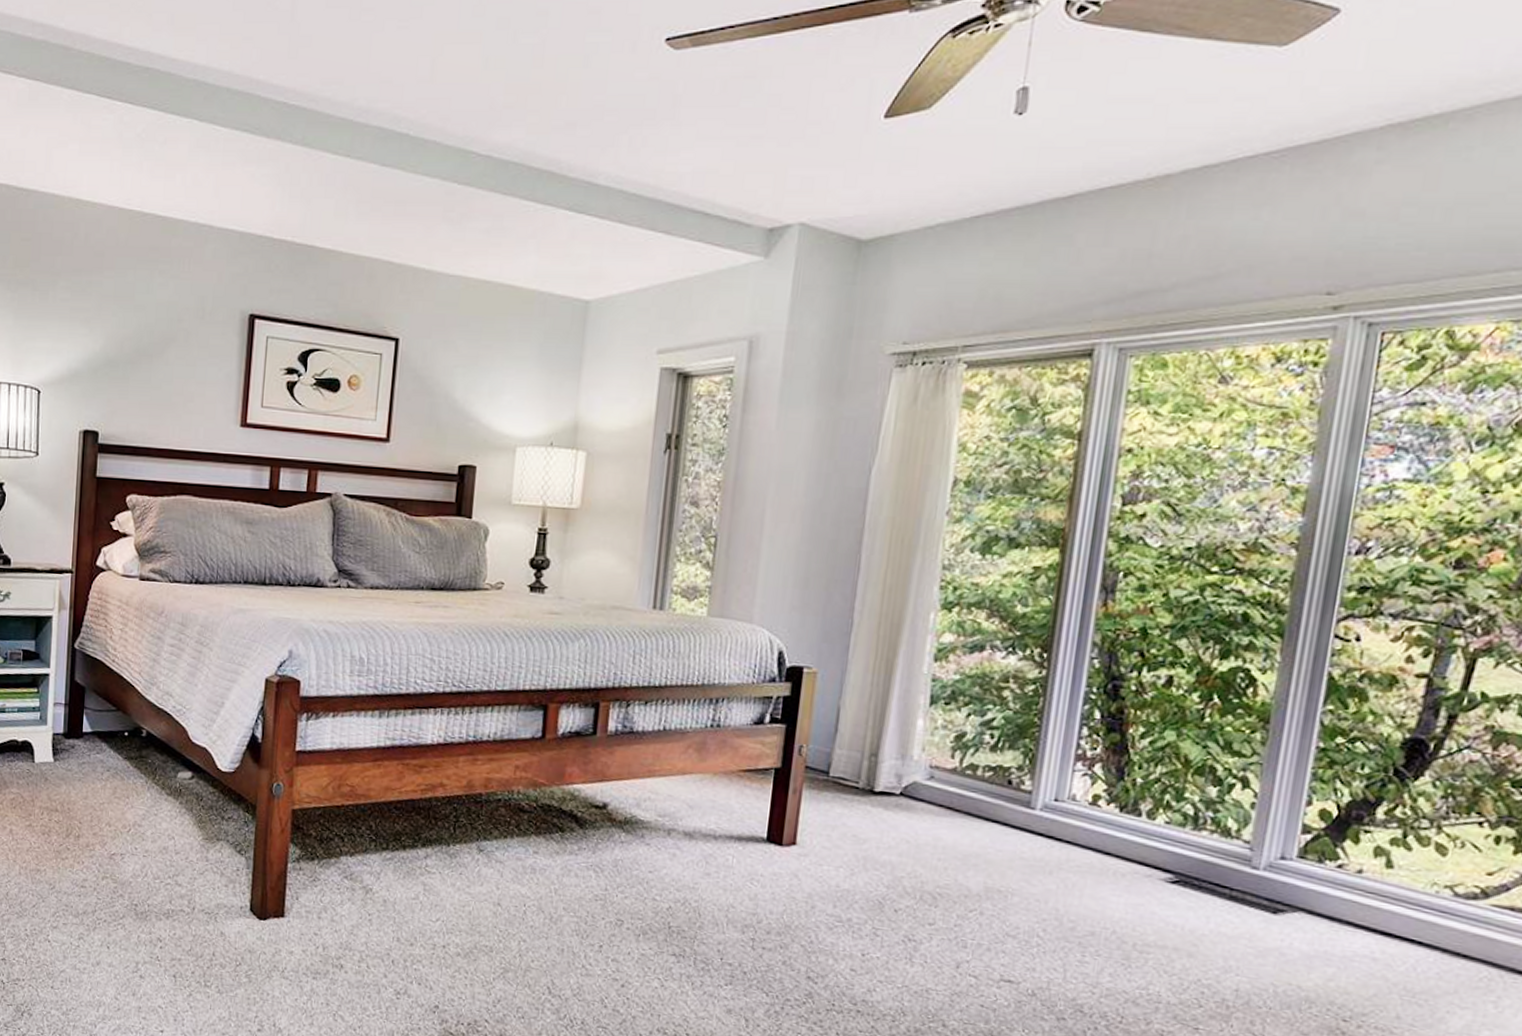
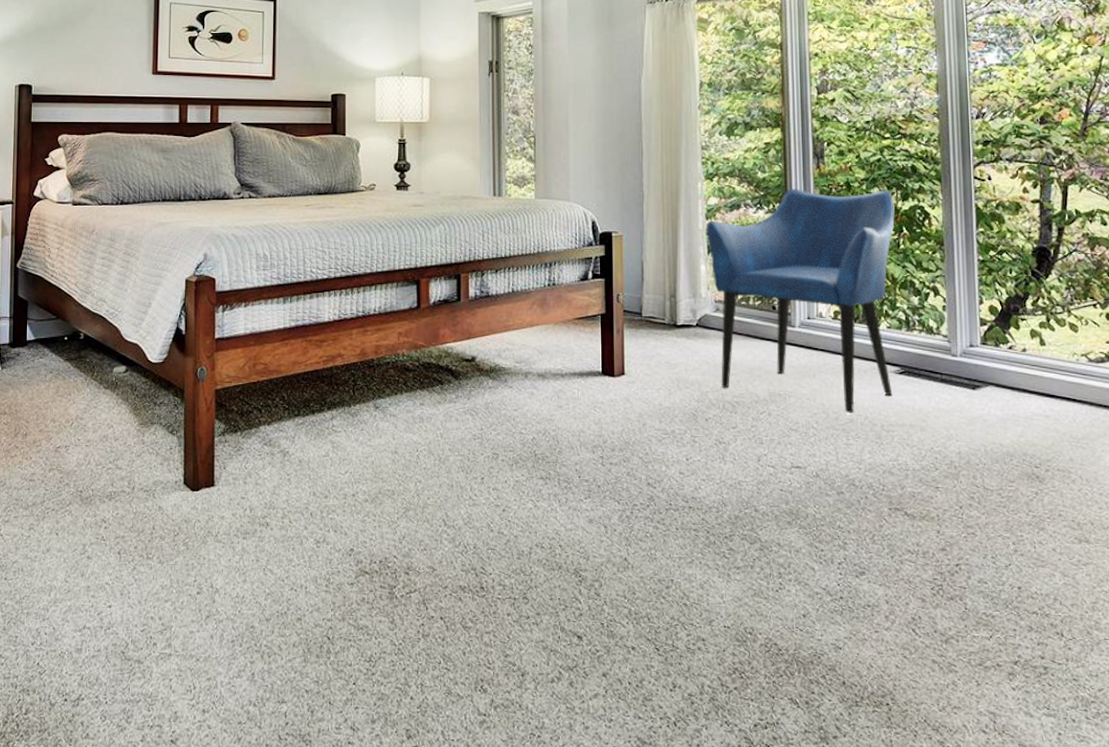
armchair: none [921,630,1208,925] -> present [706,189,895,413]

